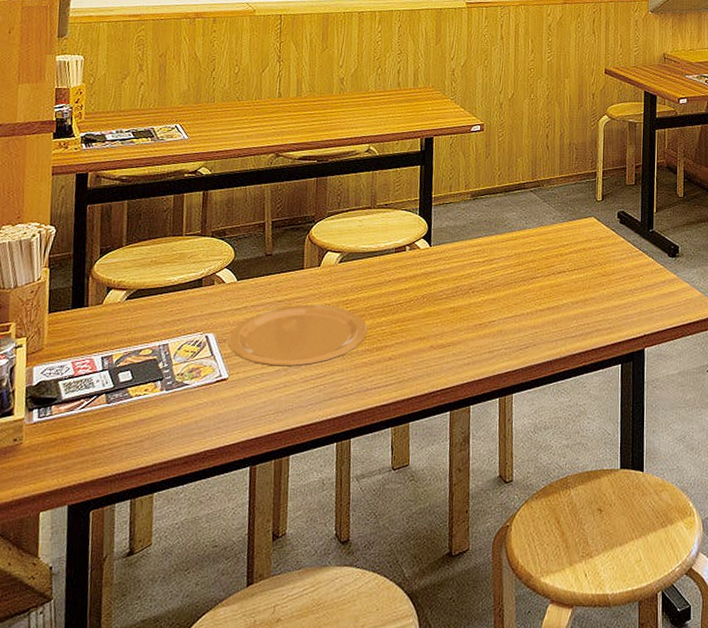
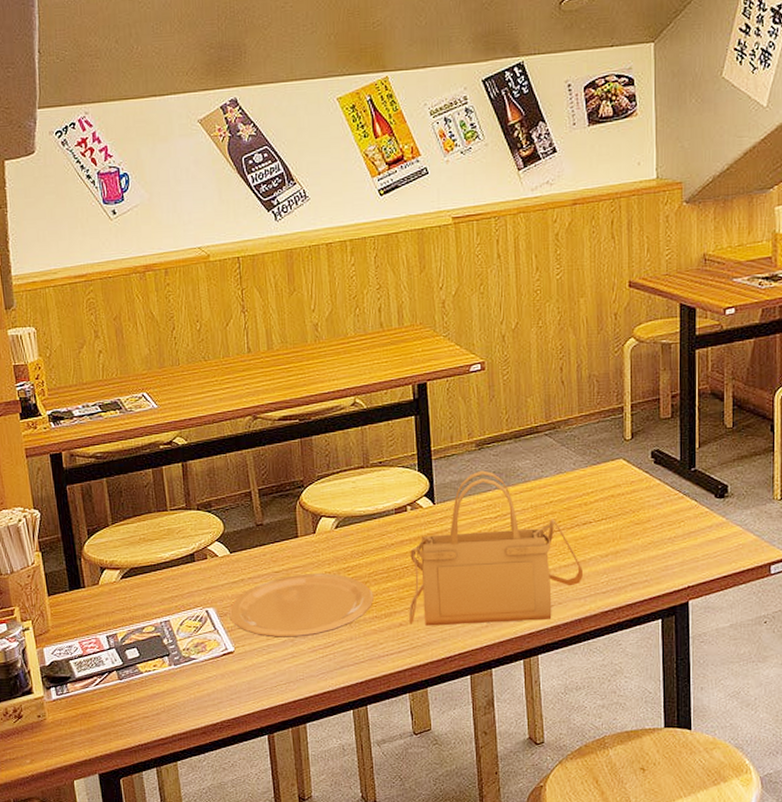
handbag: none [398,218,557,362] -> present [409,470,584,626]

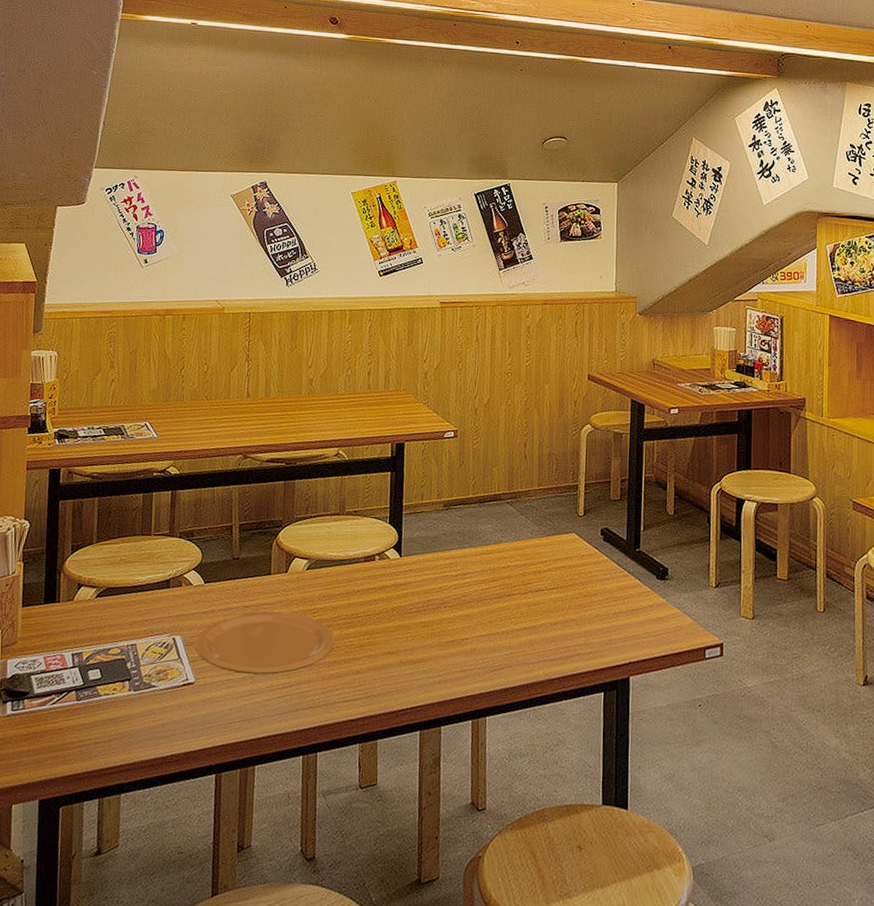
handbag: present [409,470,584,626] -> none [366,529,534,682]

